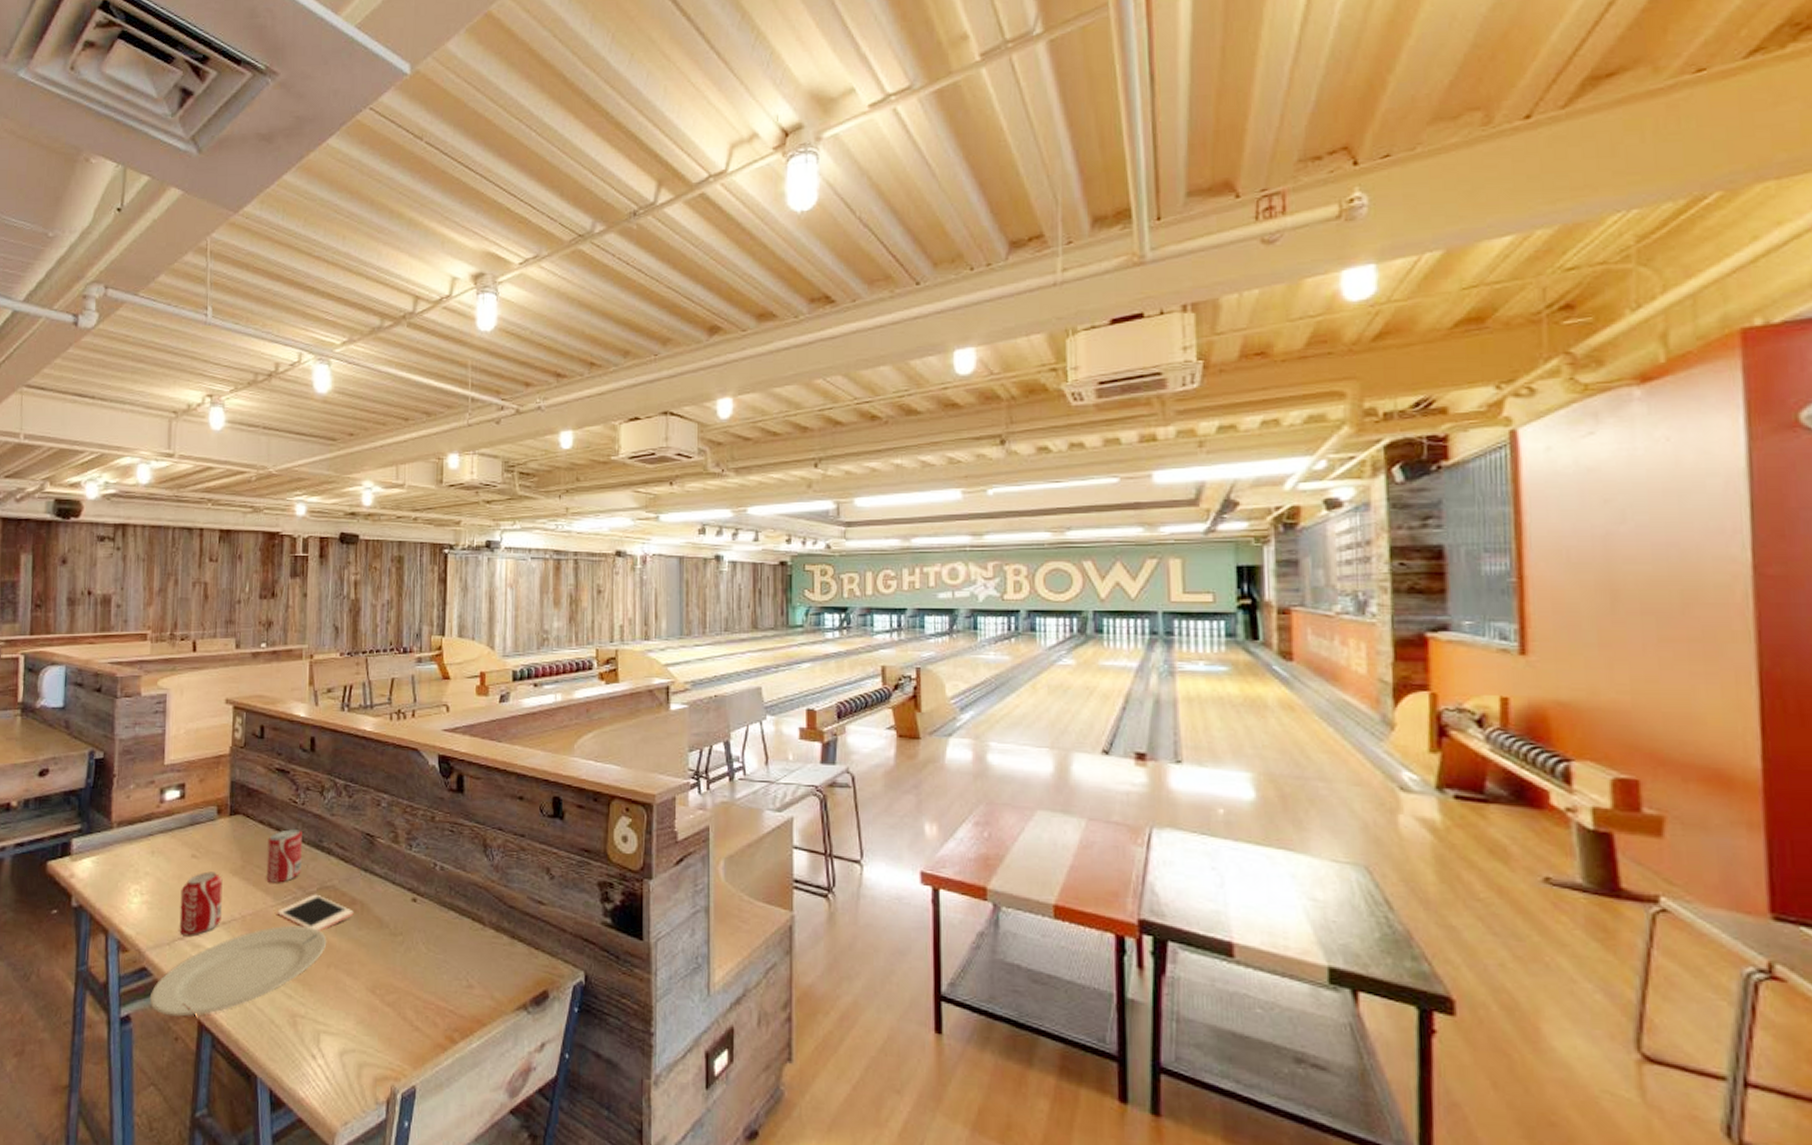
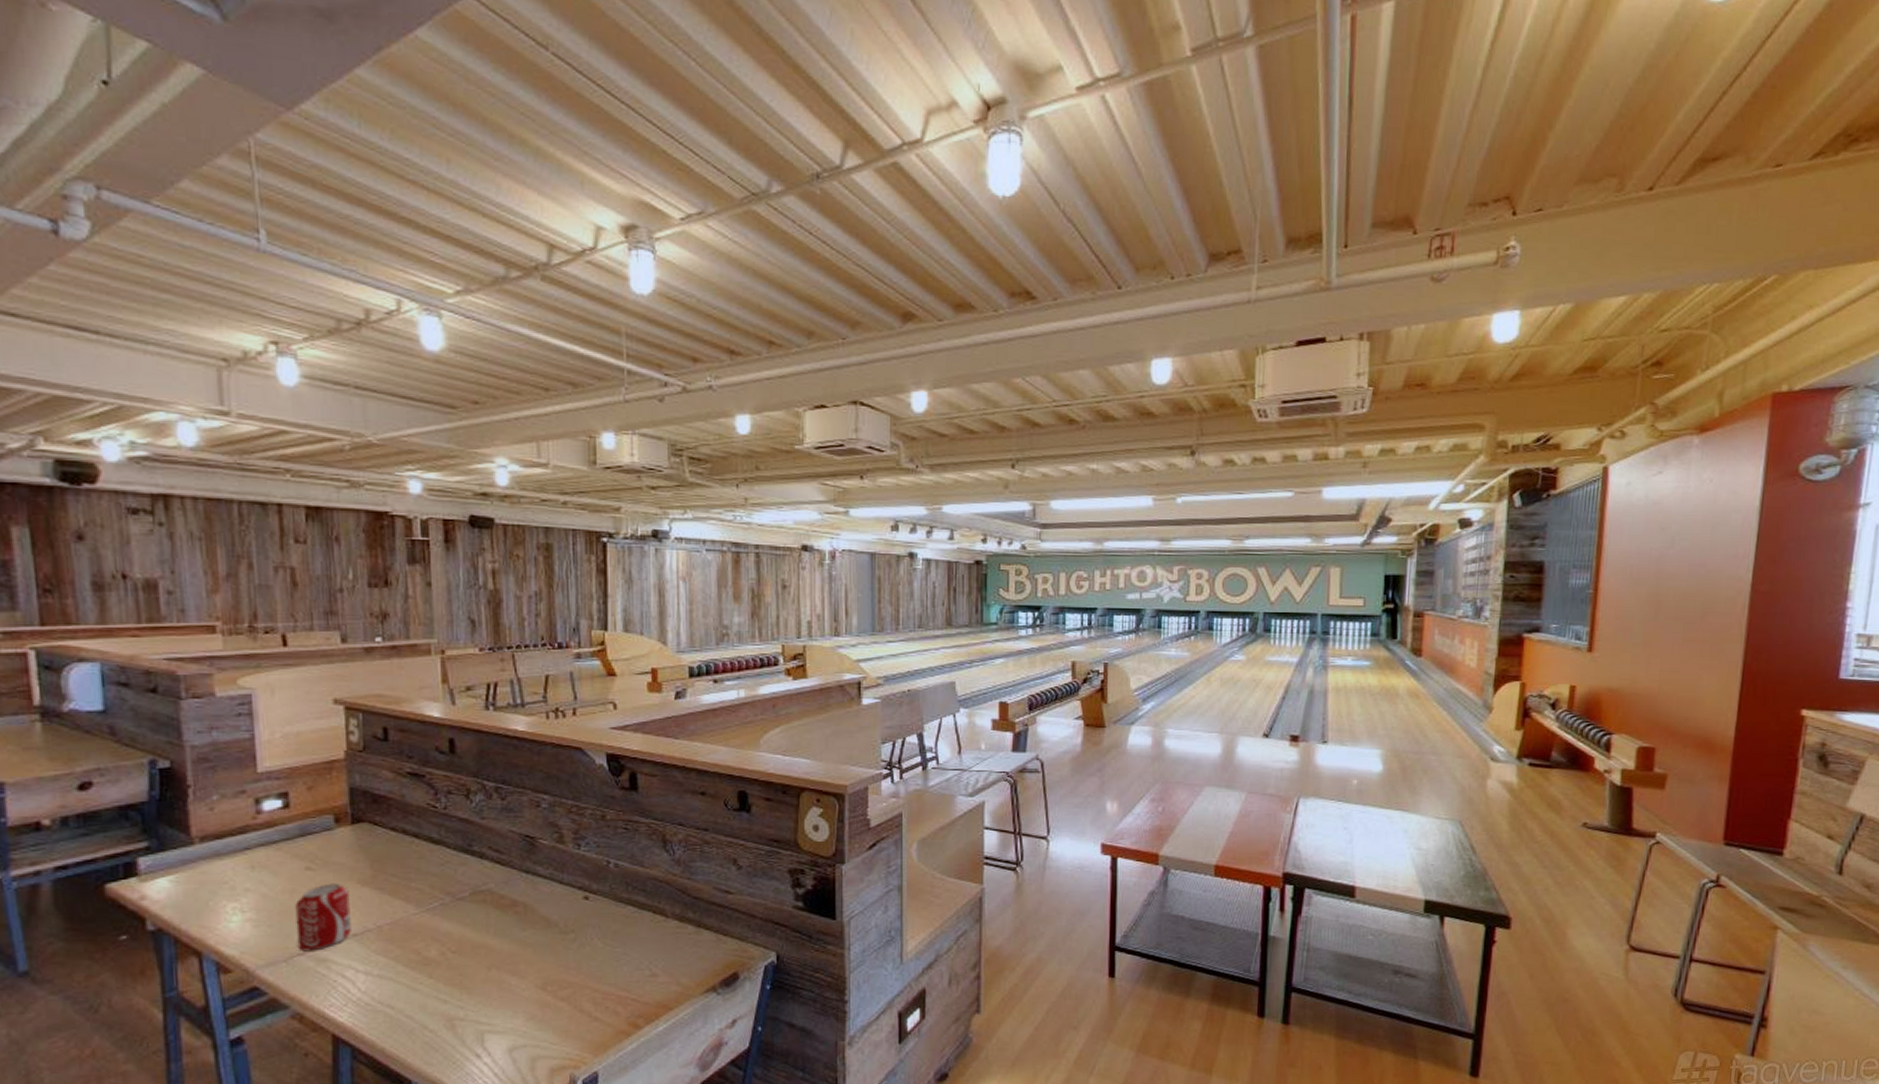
plate: present [149,925,327,1017] -> none [266,931,486,1033]
beverage can: present [266,828,302,883] -> none [403,833,448,891]
cell phone: present [277,894,354,931] -> none [422,898,516,935]

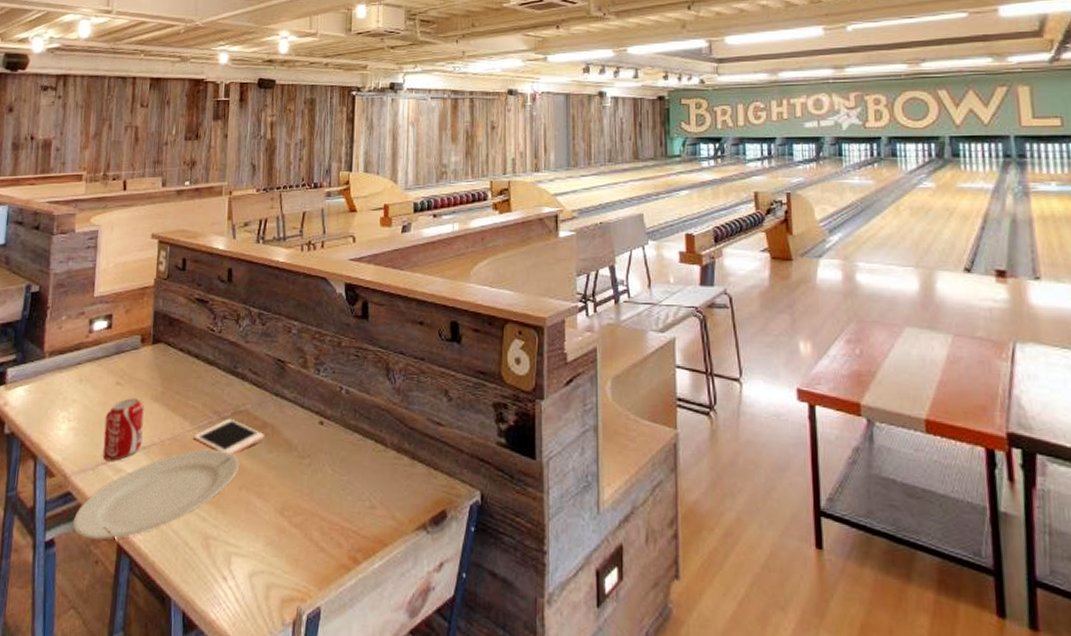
plate: none [266,931,486,1033] -> present [72,449,240,541]
cell phone: none [422,898,516,935] -> present [194,418,265,454]

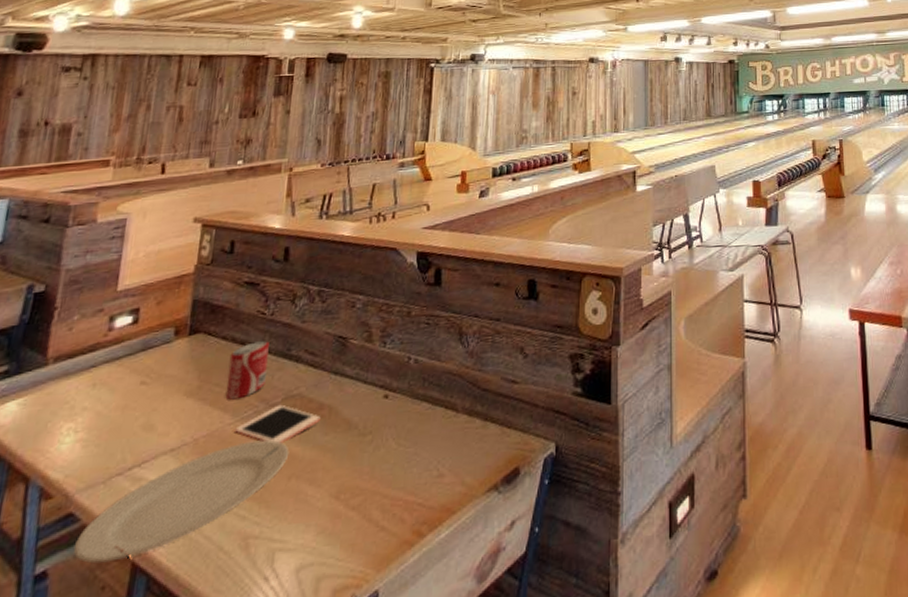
beverage can: present [102,398,144,461] -> none [118,396,175,471]
beverage can: none [184,355,219,408] -> present [225,340,269,400]

